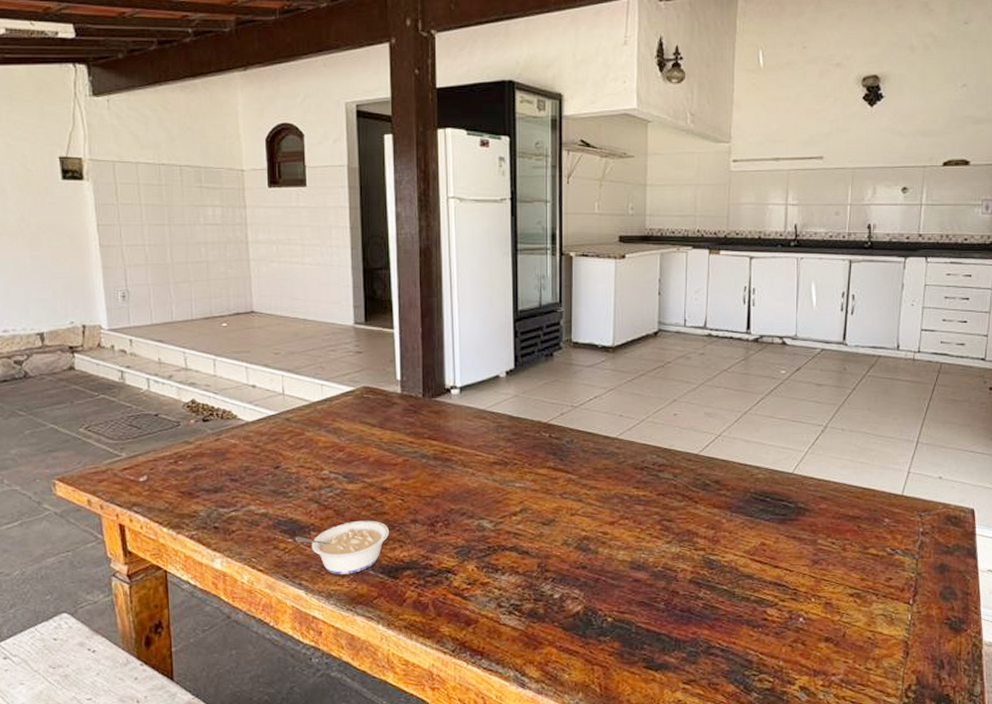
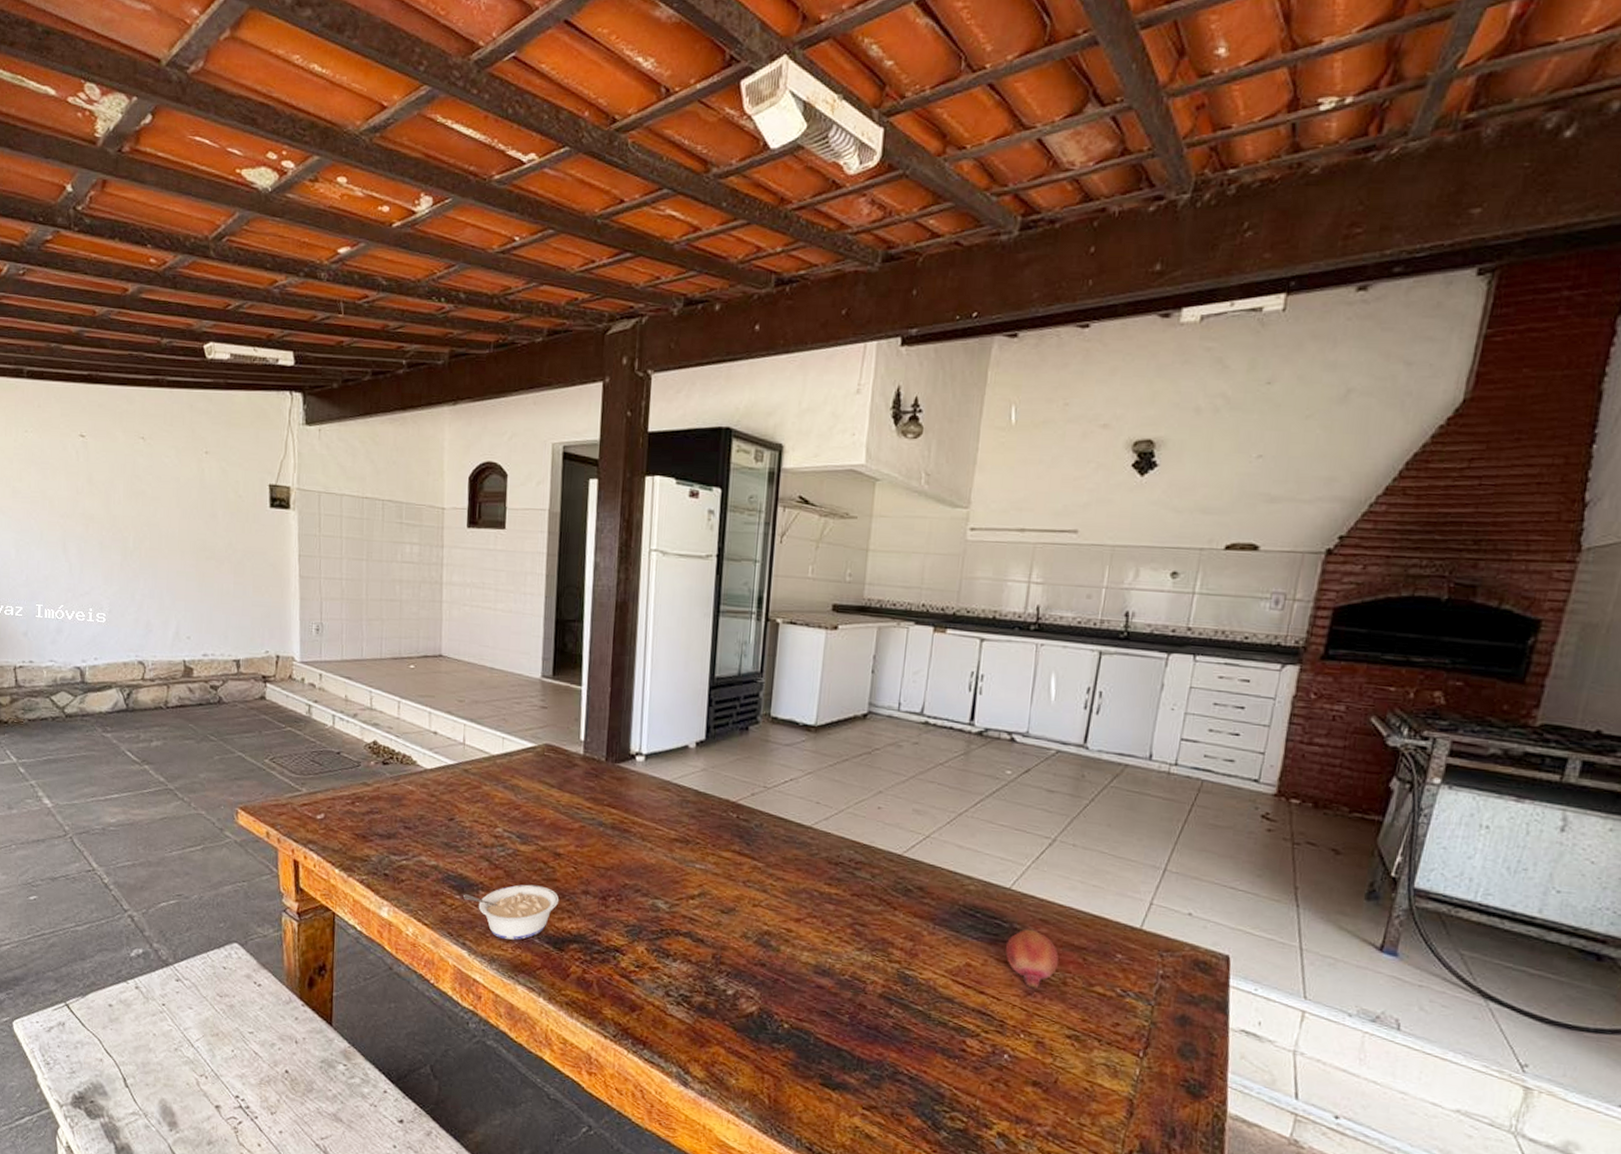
fruit: none [794,506,839,558] -> present [1006,929,1060,989]

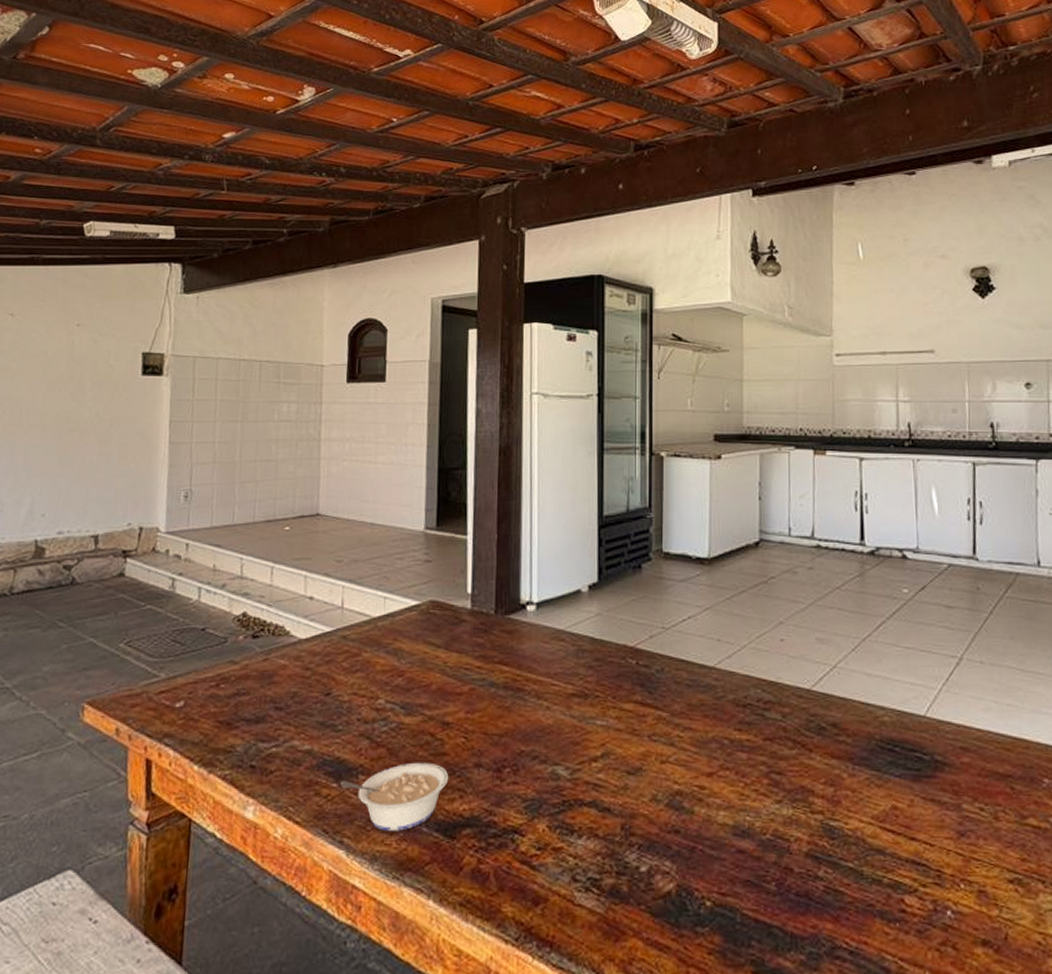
fruit: present [1006,929,1060,989] -> none [930,759,987,829]

